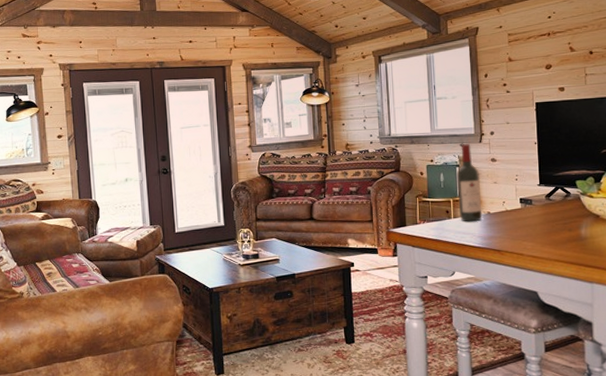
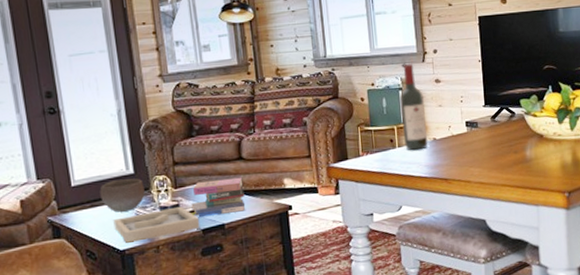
bowl: none [196,229,232,256] -> present [99,178,145,212]
decorative tray: none [205,255,275,284] -> present [113,206,200,244]
books: none [268,235,313,266] -> present [191,177,245,217]

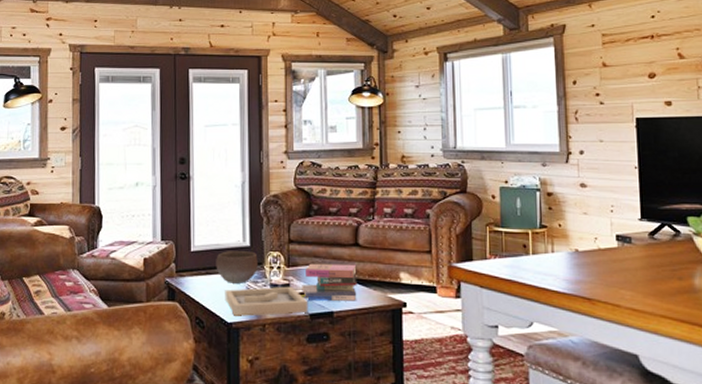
wine bottle: present [399,64,428,150] -> none [537,164,569,260]

